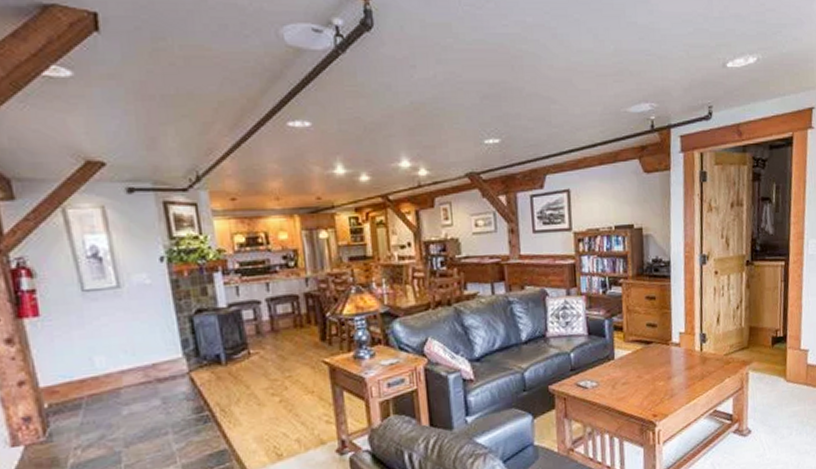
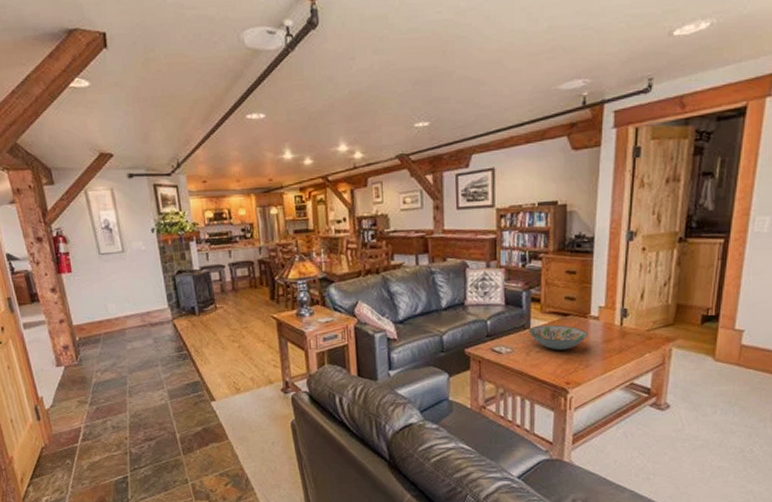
decorative bowl: none [613,353,671,381] -> present [529,324,588,350]

